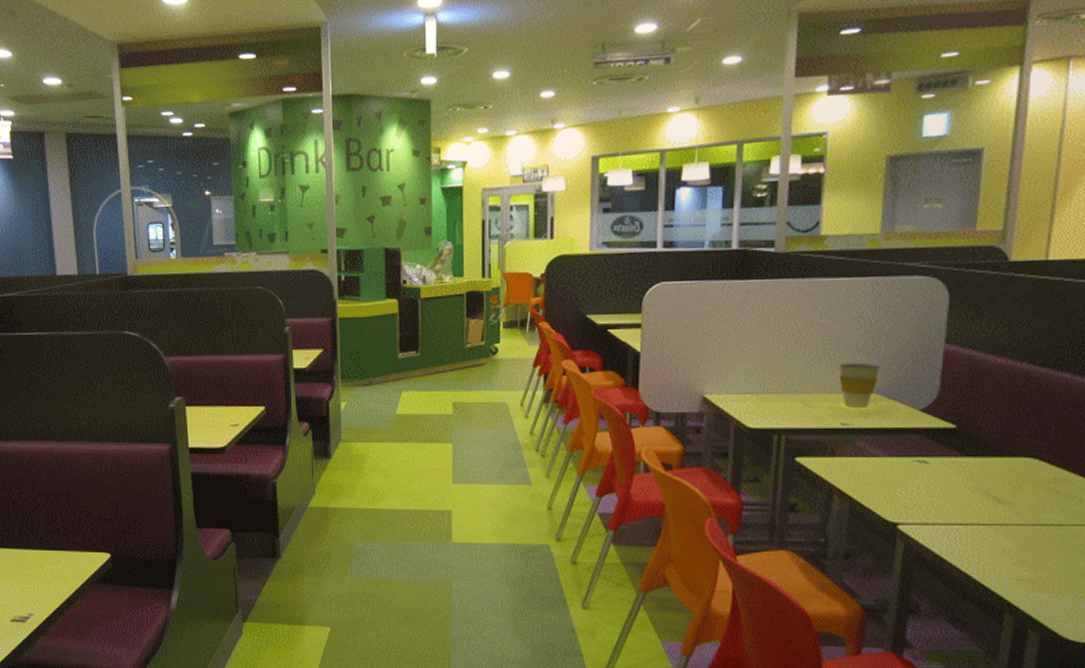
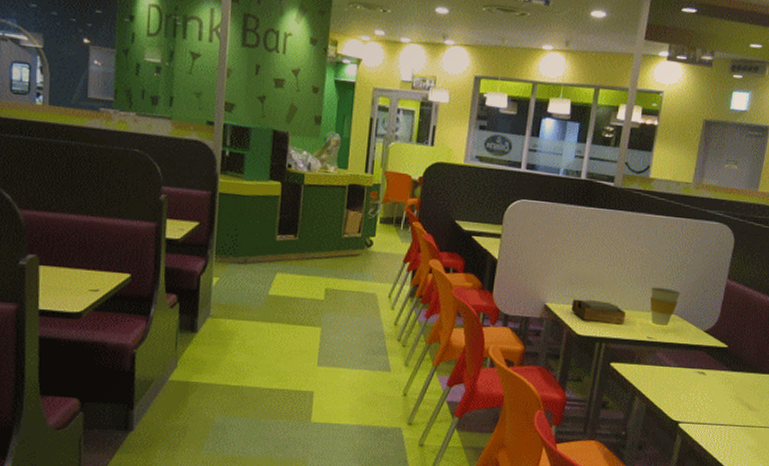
napkin holder: none [737,386,808,412] -> present [571,299,626,325]

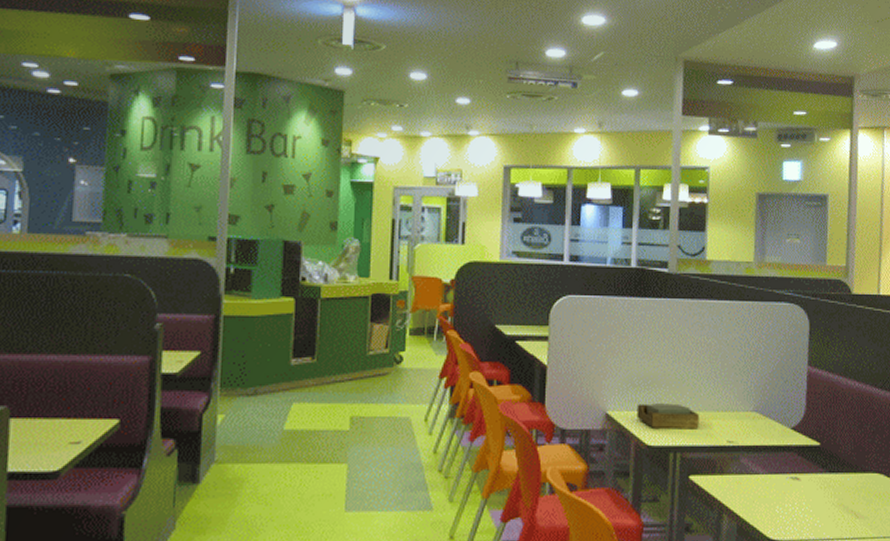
cup: present [650,287,680,327] -> none [724,382,758,427]

